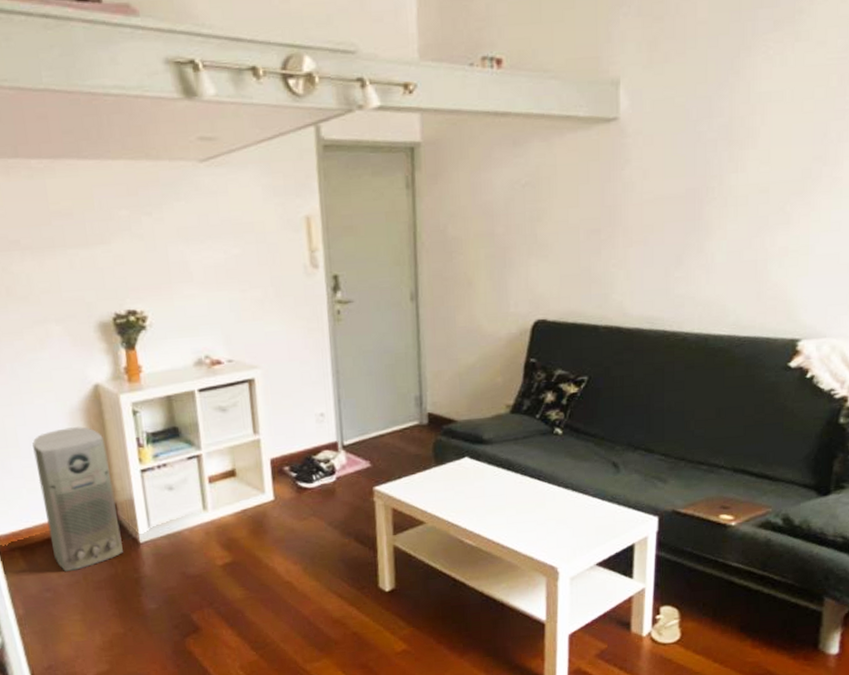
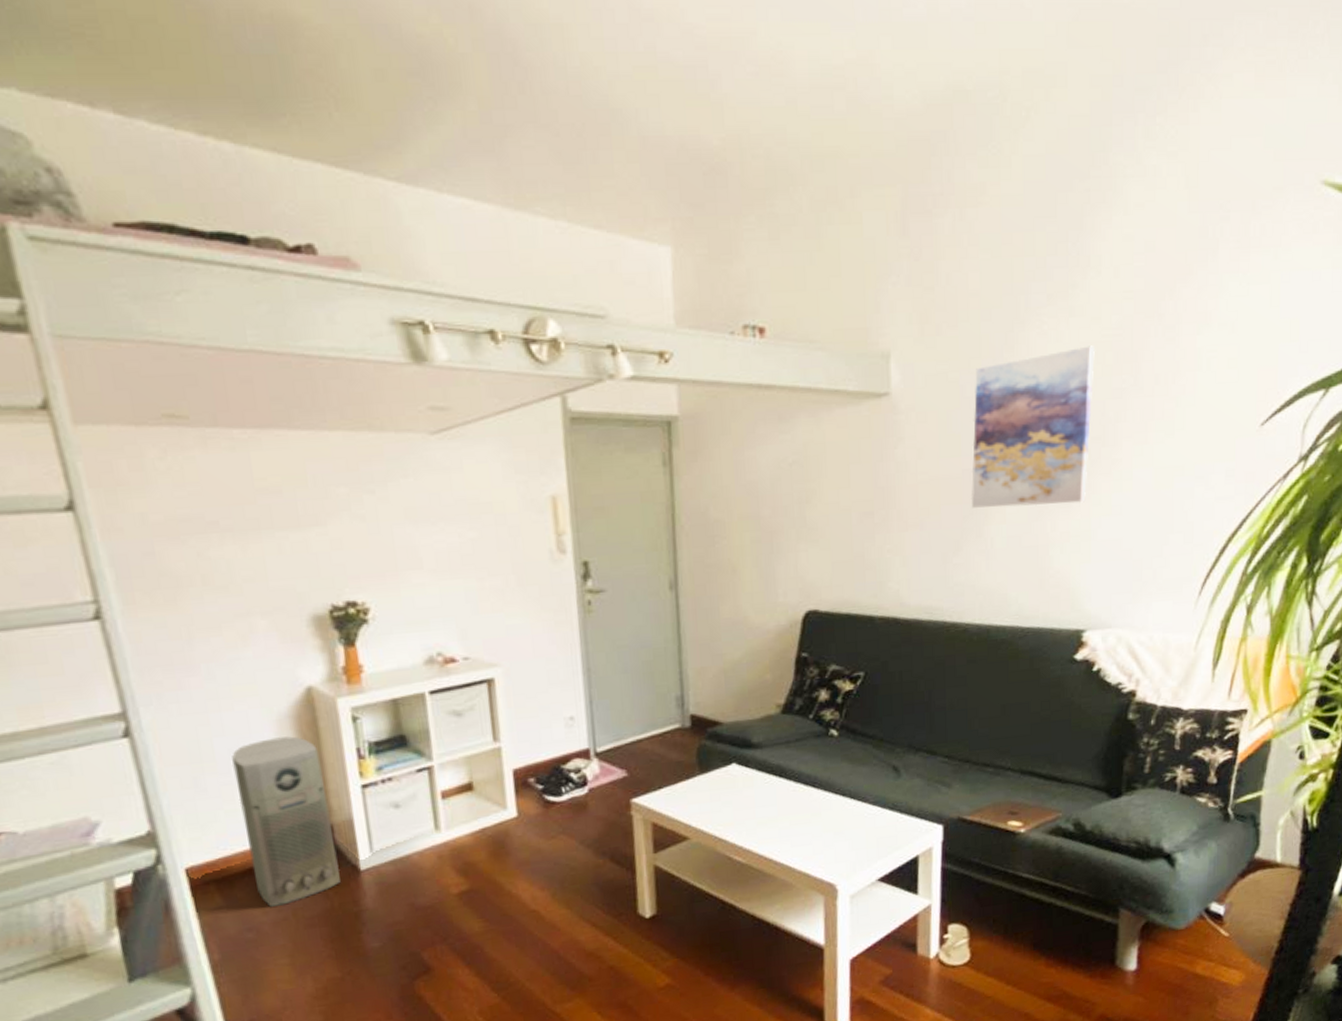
wall art: none [693,69,819,225] -> present [971,345,1095,508]

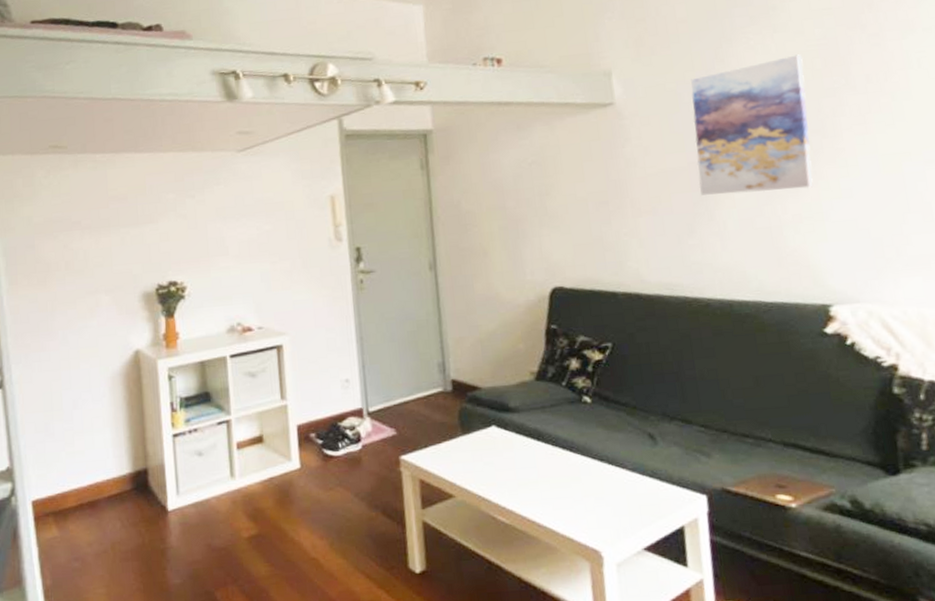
air purifier: present [232,736,341,907] -> none [75,391,152,539]

